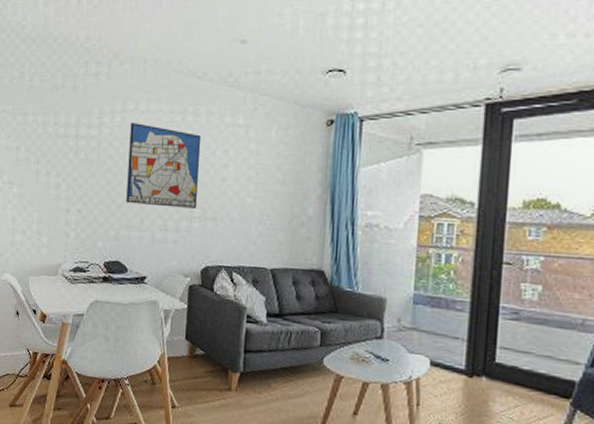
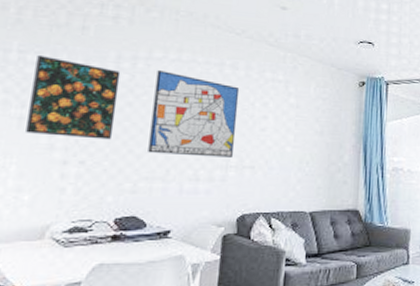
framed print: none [41,116,103,191] -> present [26,54,121,140]

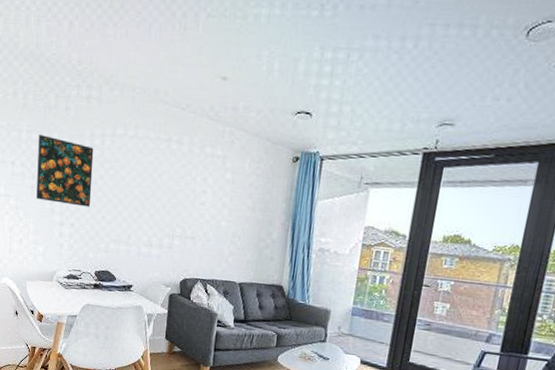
wall art: present [148,69,240,158] -> none [115,146,184,228]

